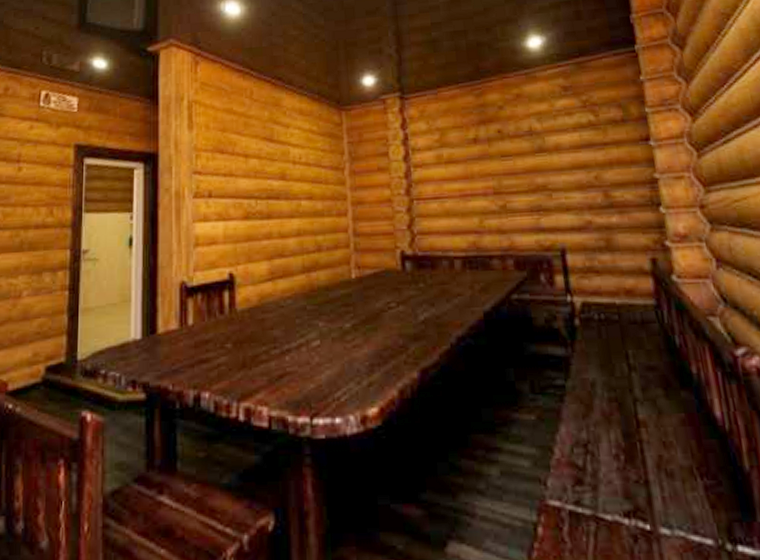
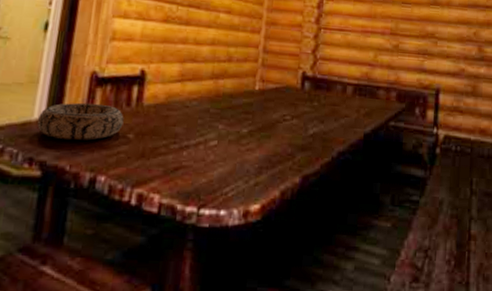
ceramic bowl: none [134,315,219,358] -> present [36,102,124,141]

